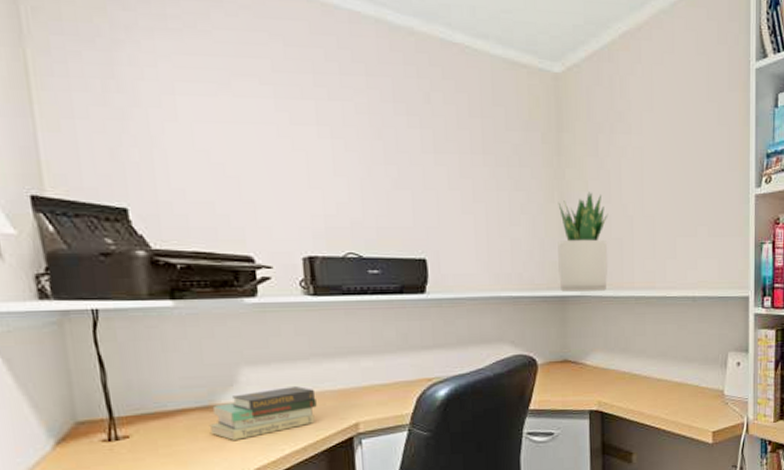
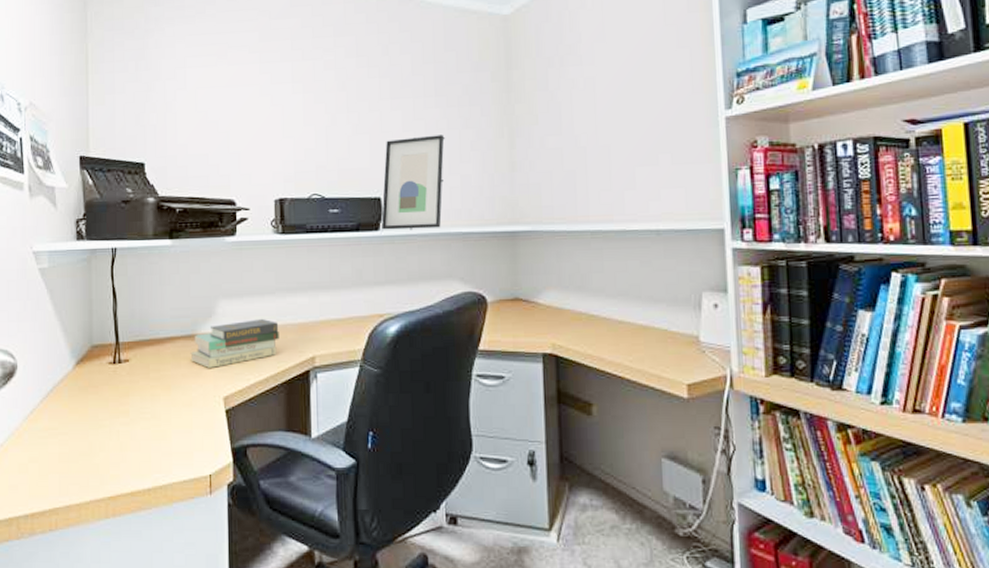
picture frame: none [427,195,495,294] -> present [381,135,446,231]
planter: present [558,192,609,292] -> none [507,125,561,227]

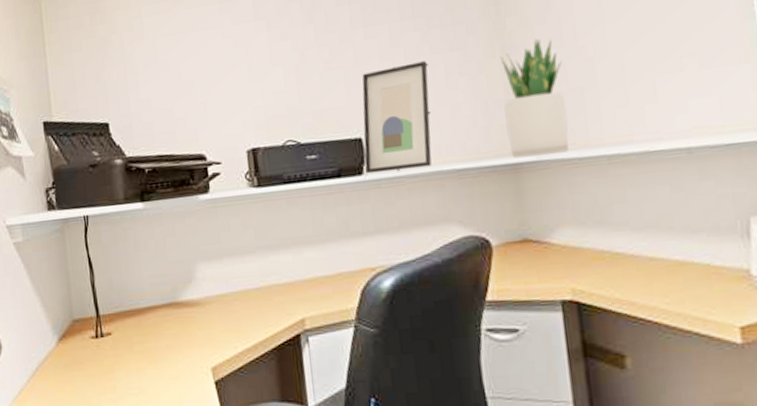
books: present [190,319,279,368] -> none [173,281,265,337]
planter: none [507,125,561,227] -> present [500,39,569,158]

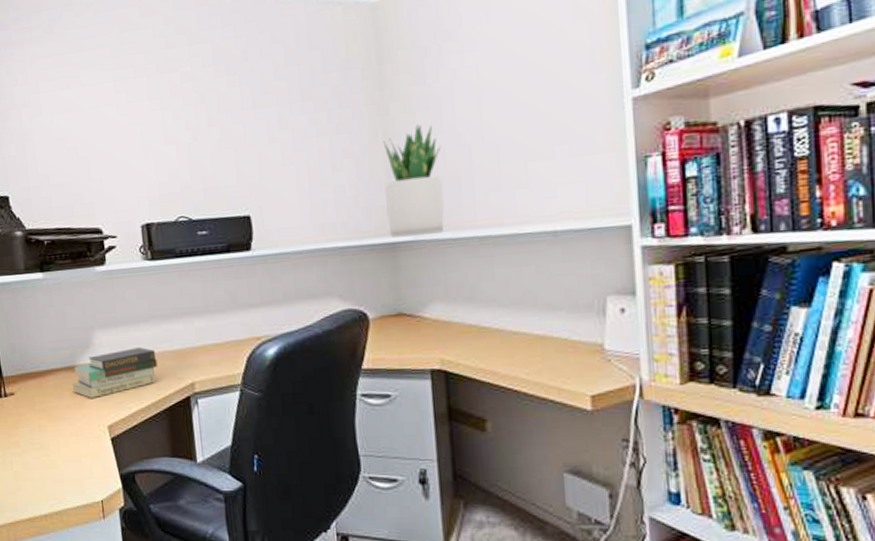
books: none [173,281,265,337] -> present [72,347,158,398]
picture frame: present [362,61,432,174] -> none [251,143,316,250]

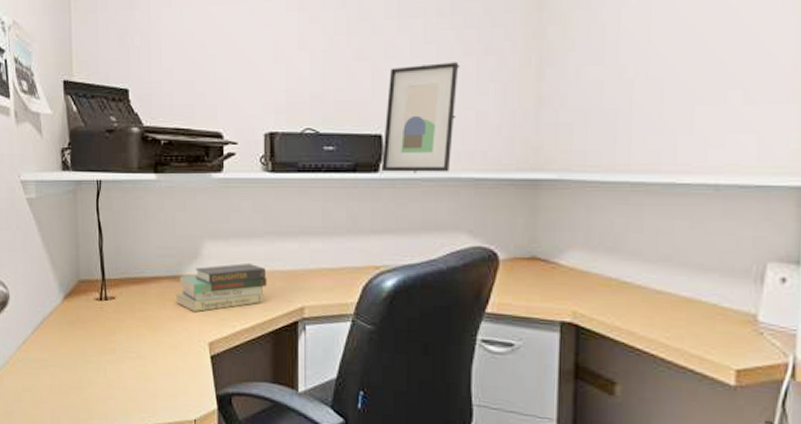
picture frame: none [251,143,316,250] -> present [382,62,461,174]
planter: present [382,124,445,238] -> none [531,52,600,174]

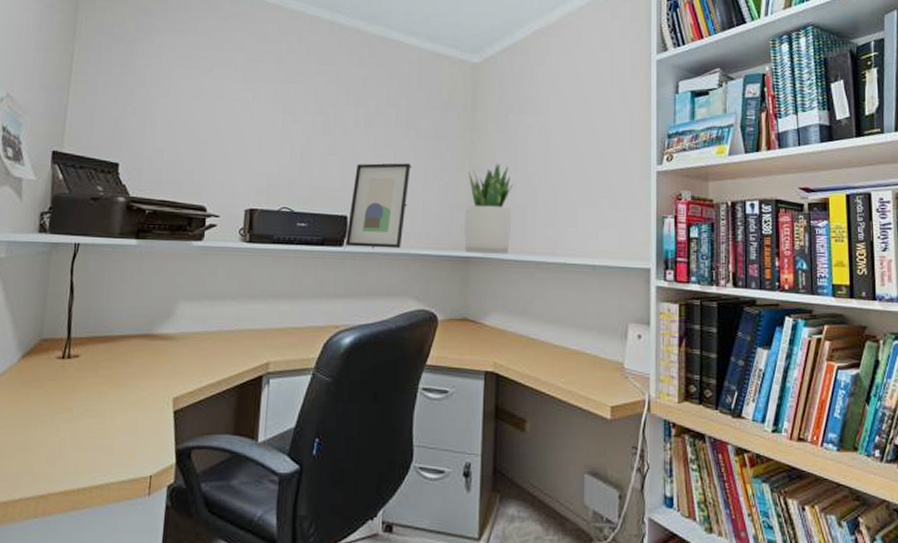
books: present [175,263,267,312] -> none [143,323,236,368]
planter: none [531,52,600,174] -> present [464,163,514,254]

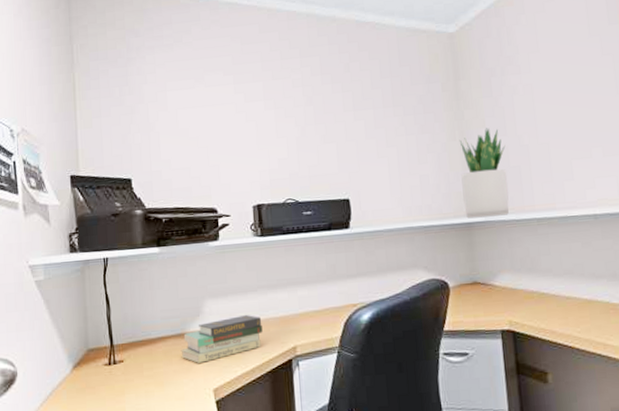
books: none [143,323,236,368] -> present [181,315,263,363]
picture frame: present [345,163,413,249] -> none [350,140,405,228]

